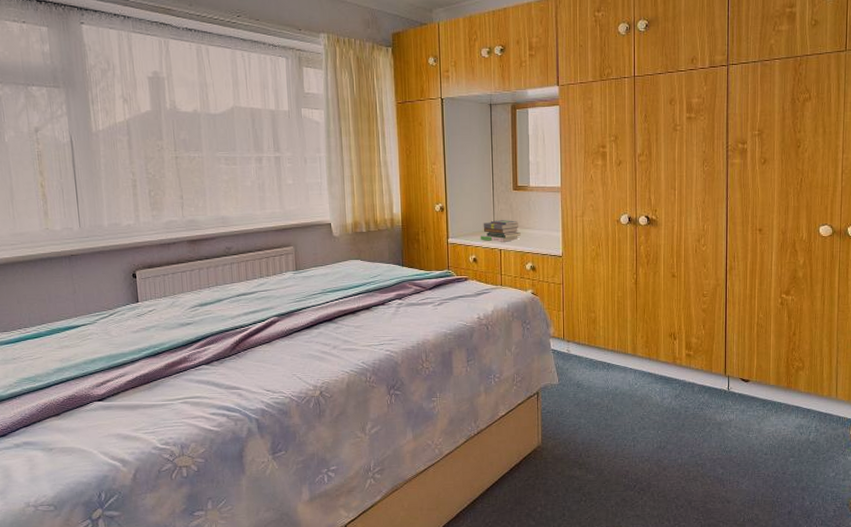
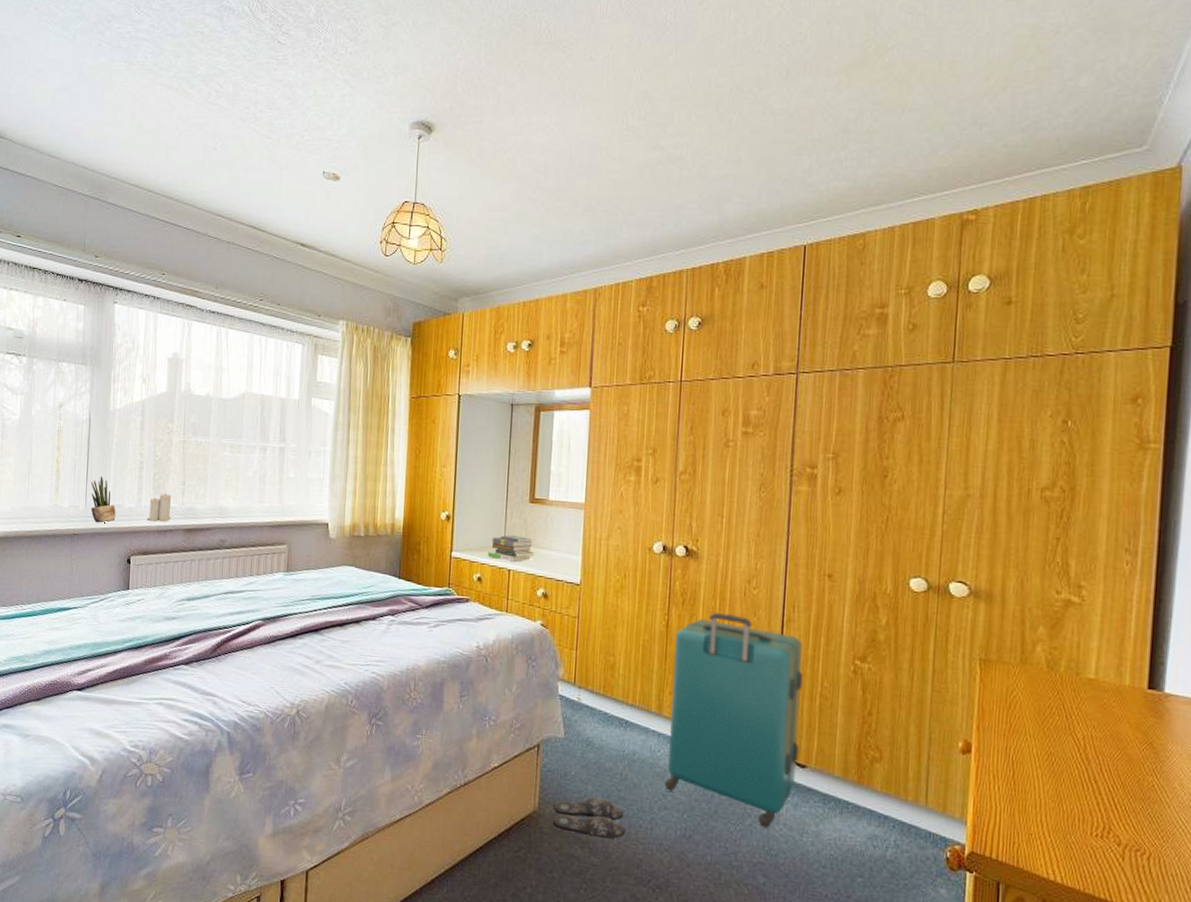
potted plant: none [82,196,115,243] -> present [90,475,116,523]
candle: none [147,207,173,237] -> present [146,492,172,522]
slippers: none [554,428,613,459] -> present [552,797,625,839]
suitcase: none [642,267,744,432] -> present [664,612,803,828]

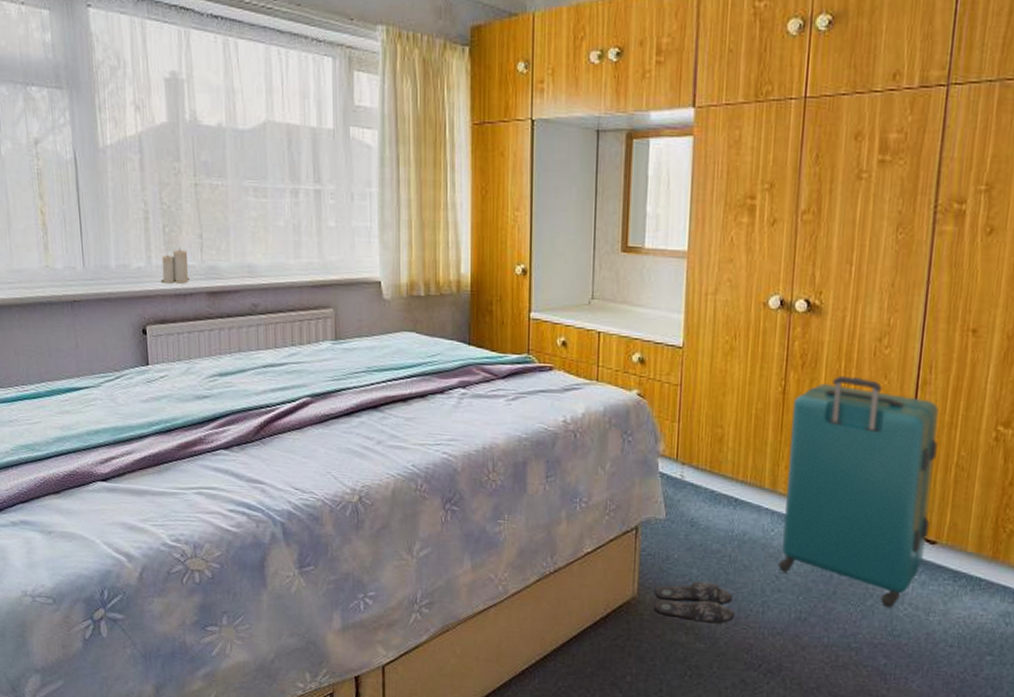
potted plant: present [90,475,116,523] -> none [86,229,123,287]
books: present [487,535,534,562] -> none [572,291,628,322]

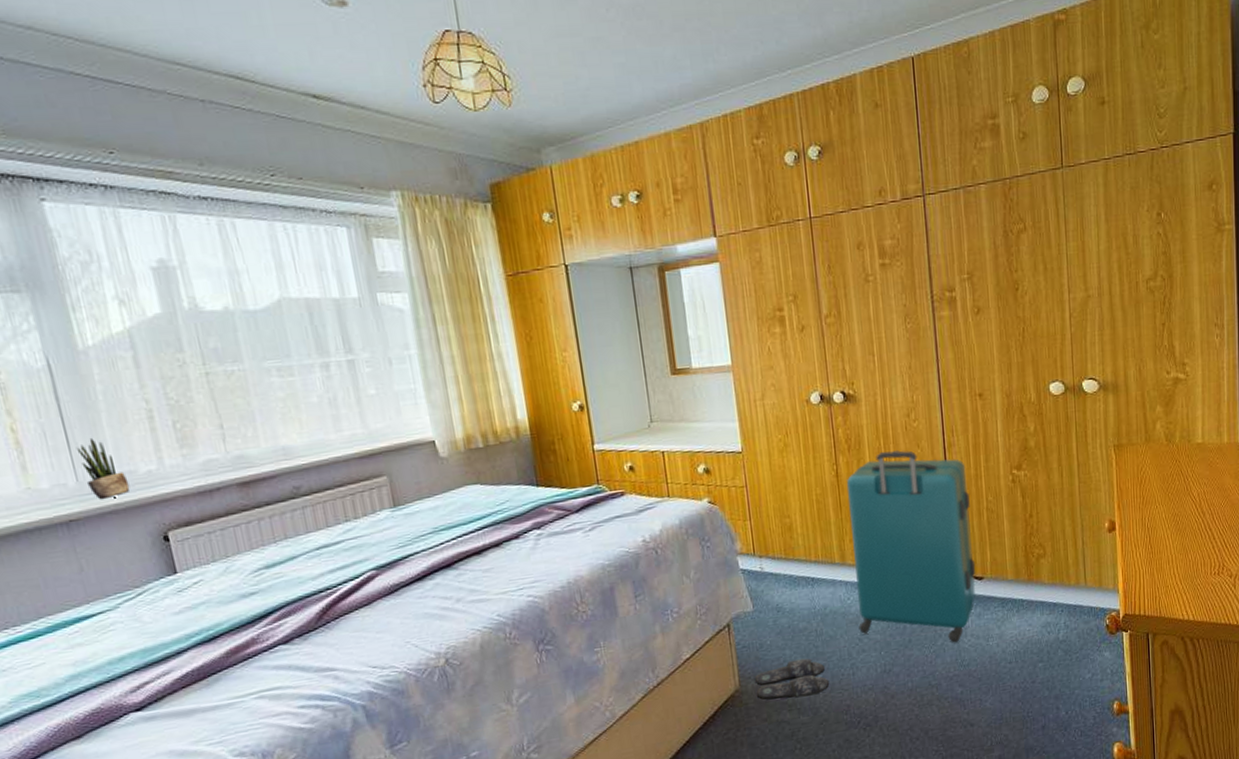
potted plant: none [86,229,123,287] -> present [76,437,131,500]
candle: present [160,247,189,285] -> none [176,442,214,484]

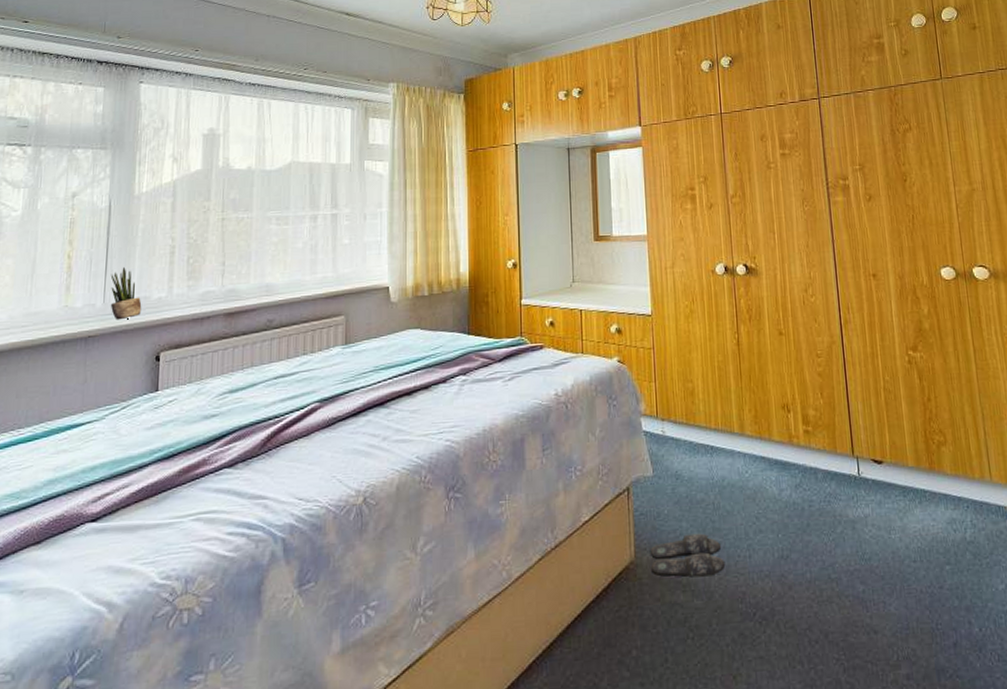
suitcase: present [846,450,976,643] -> none [746,323,876,532]

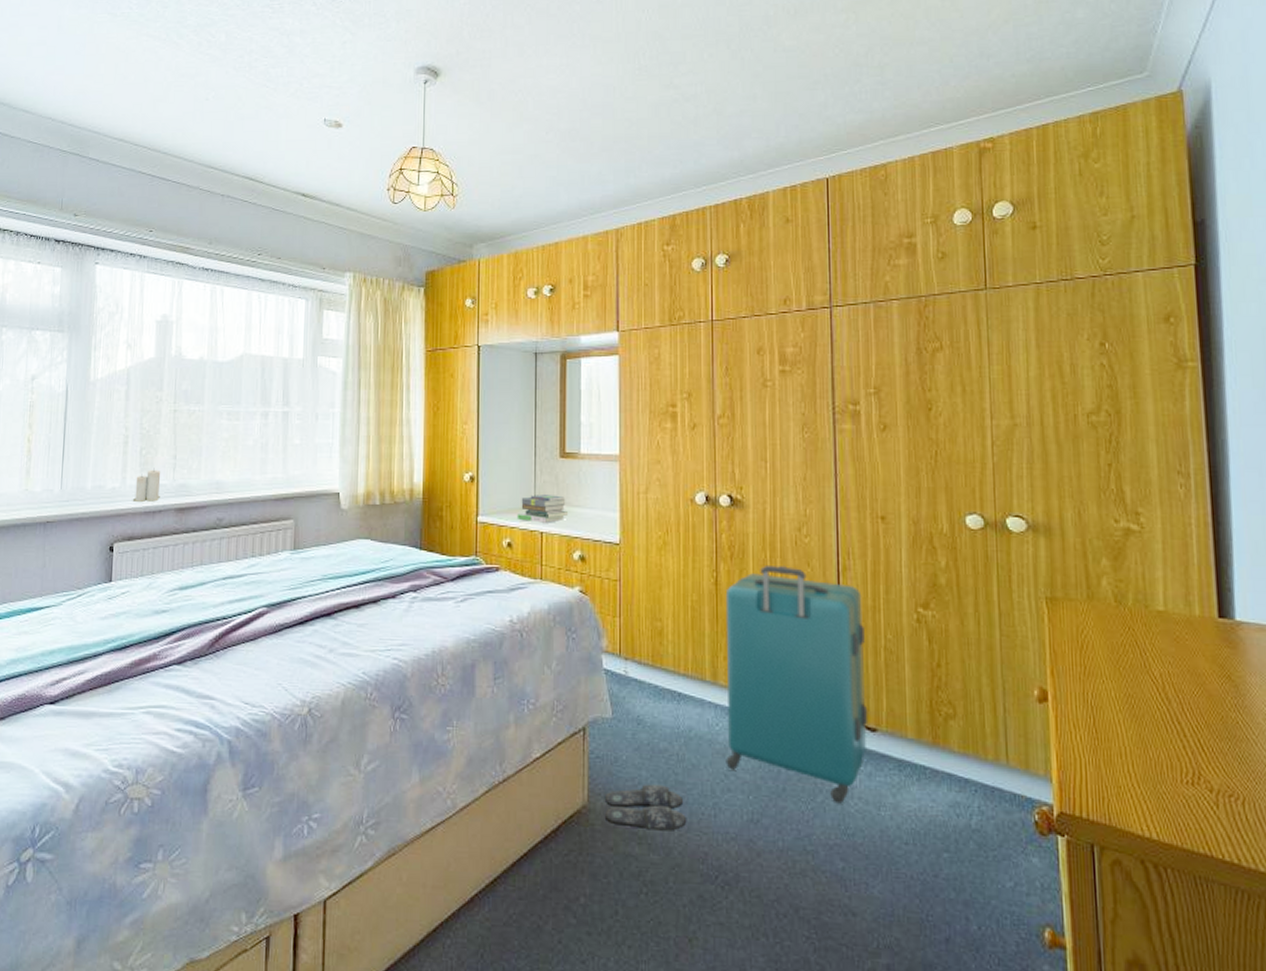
potted plant: present [110,266,142,320] -> none [67,453,97,508]
candle: none [179,275,209,311] -> present [132,468,161,503]
books: none [557,275,604,302] -> present [516,495,568,523]
suitcase: none [746,323,876,532] -> present [725,564,869,804]

